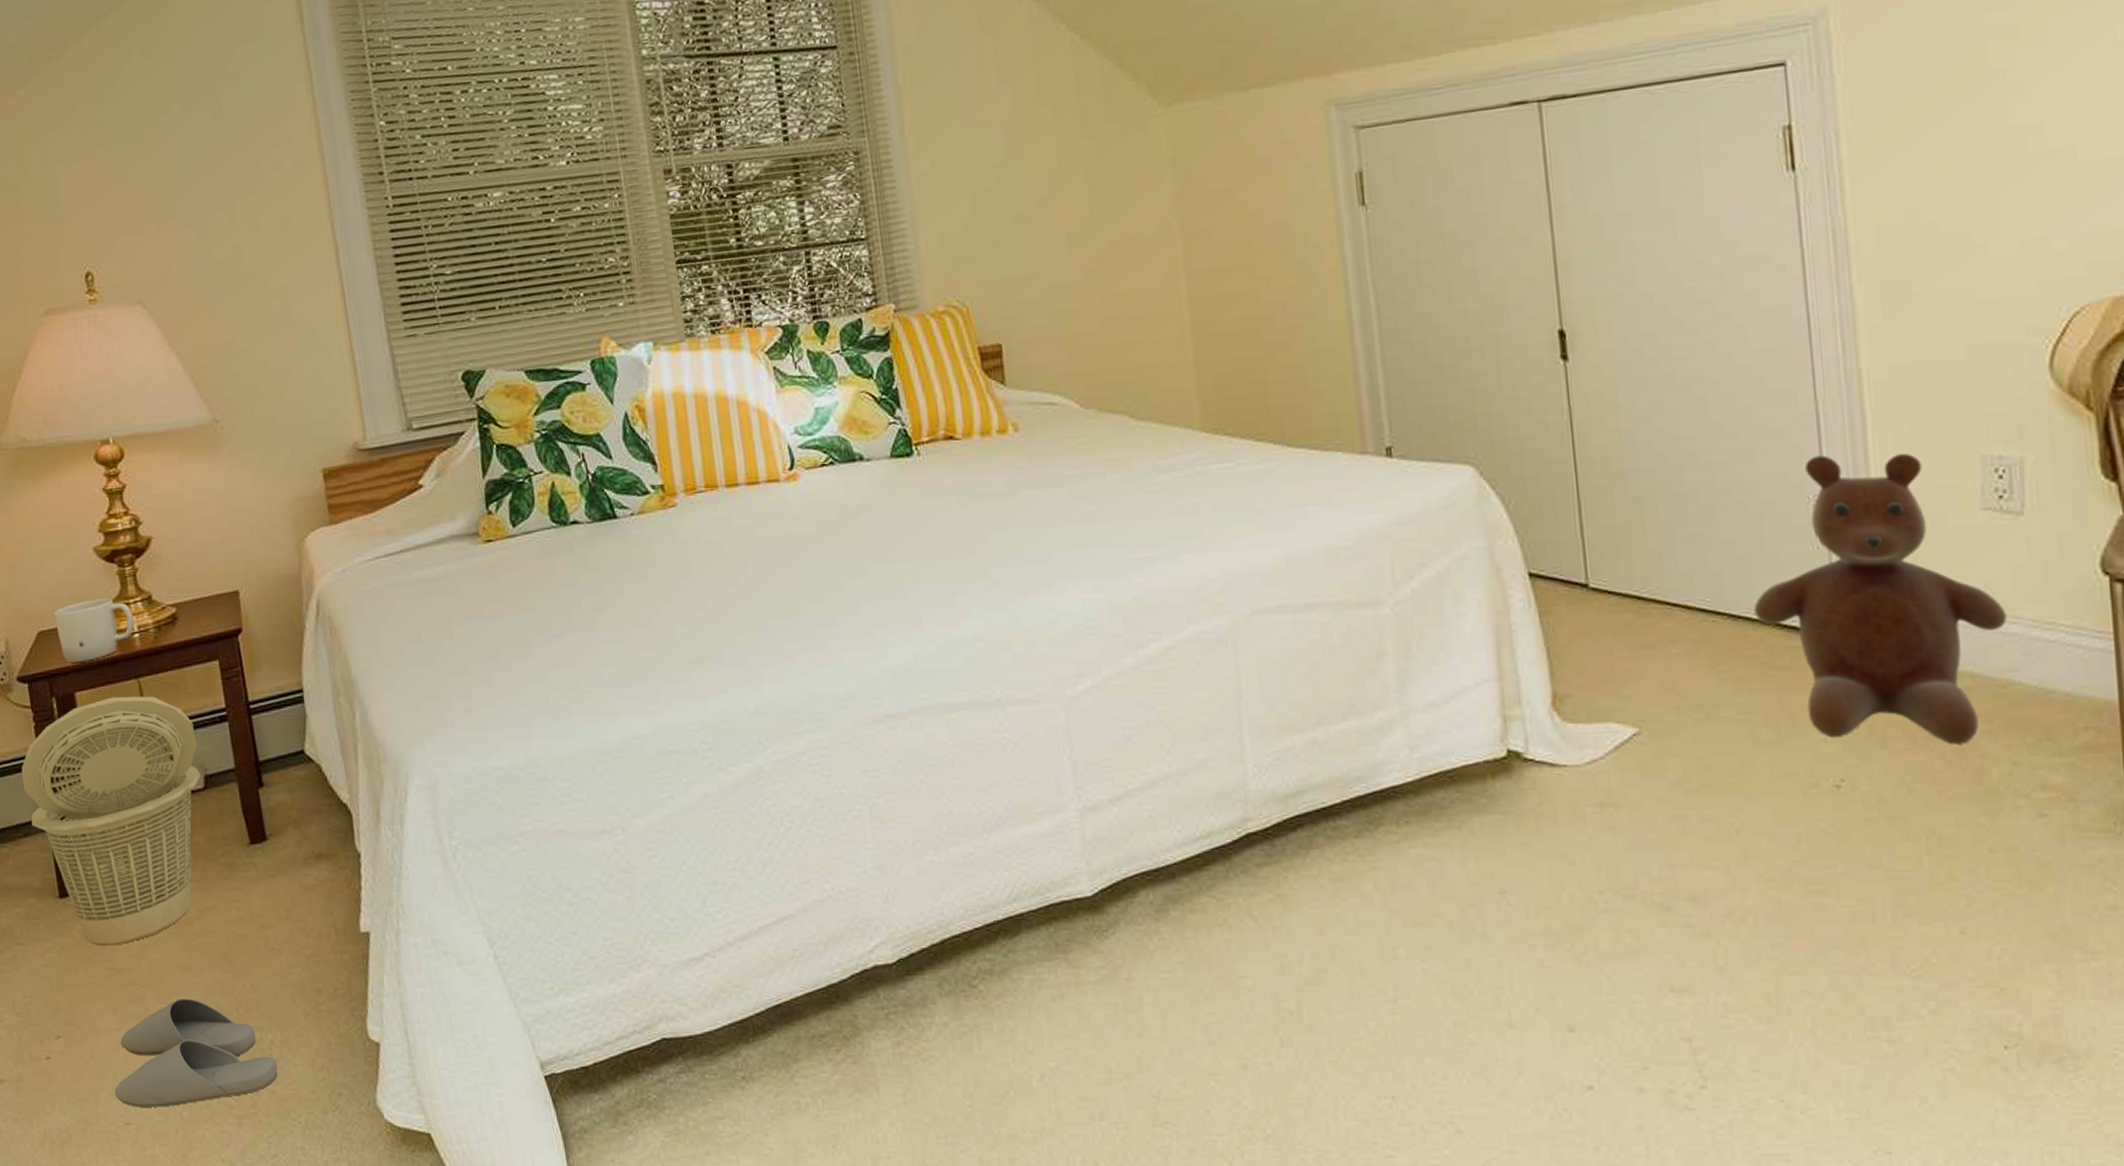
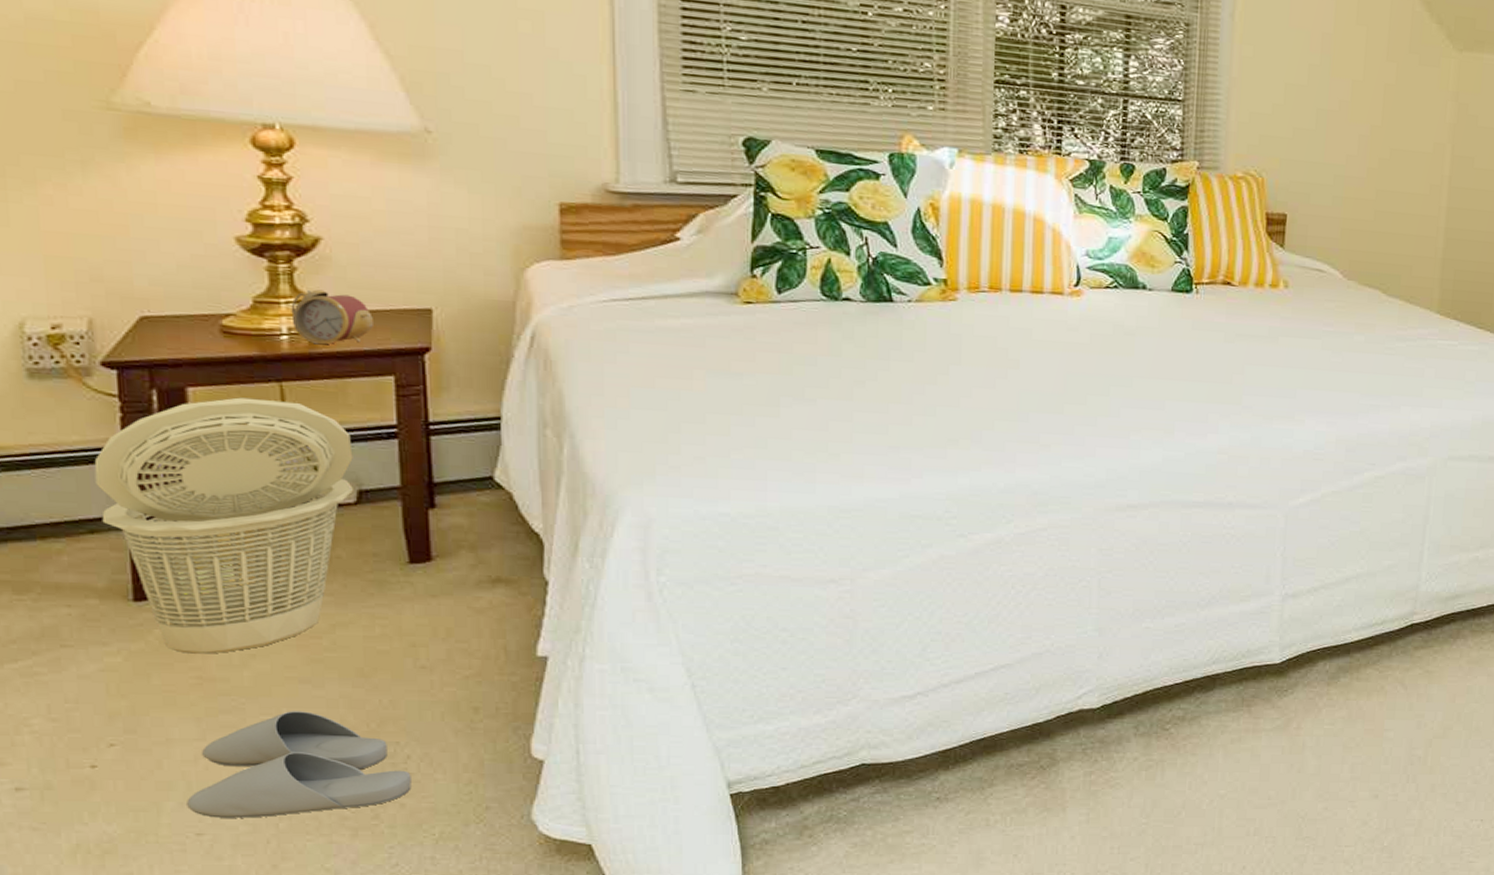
mug: present [54,598,134,663] -> none [167,291,283,357]
alarm clock: none [137,586,198,639] -> present [291,289,373,345]

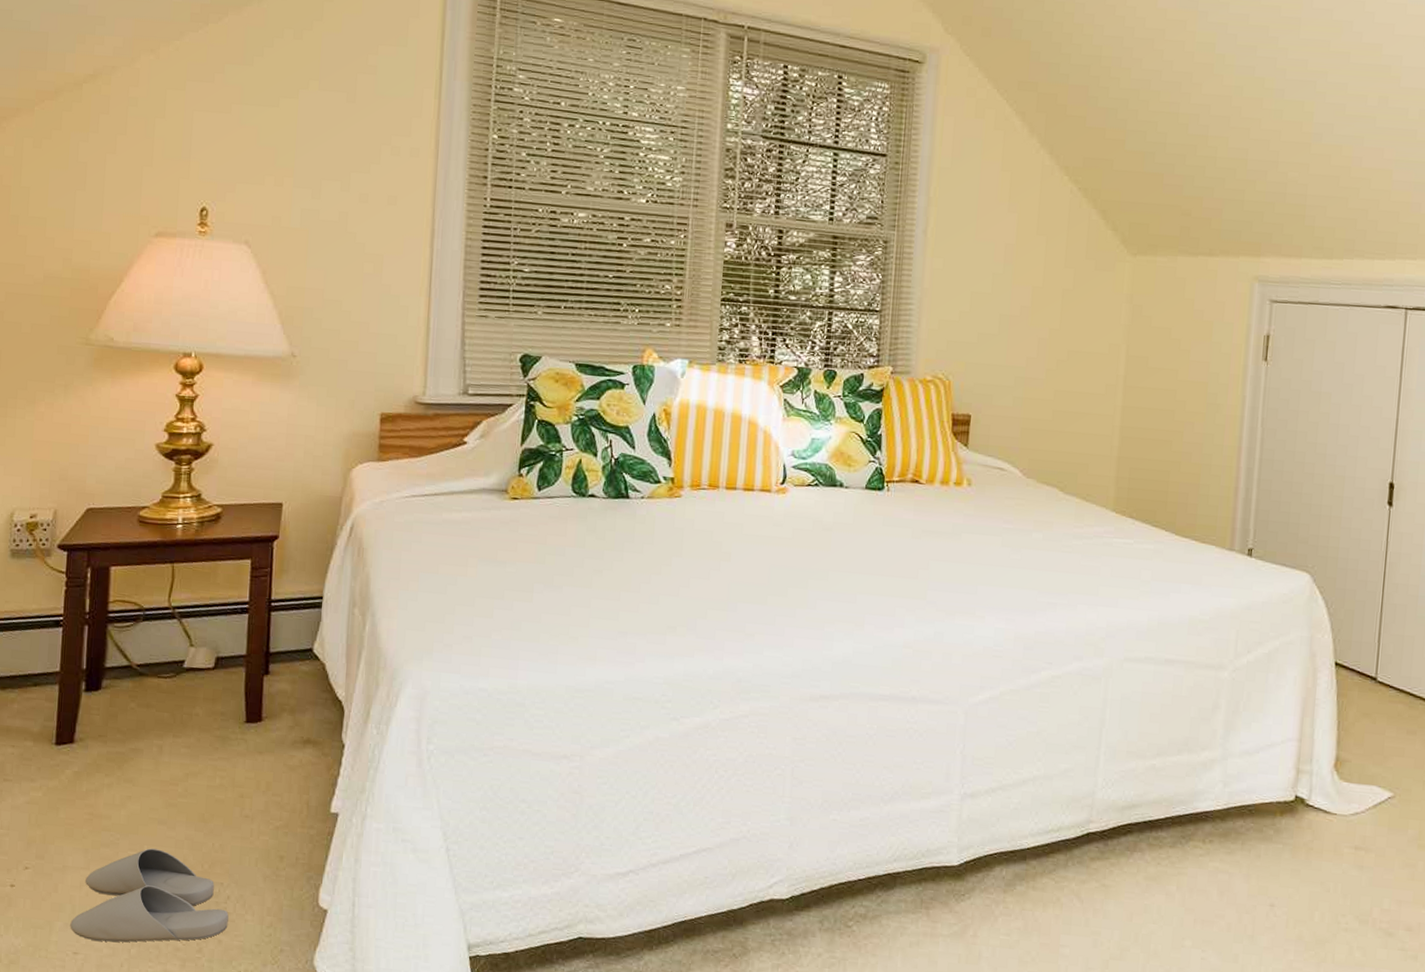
laundry basket: present [94,397,353,654] -> none [43,575,216,794]
alarm clock: present [291,289,373,345] -> none [186,487,241,533]

